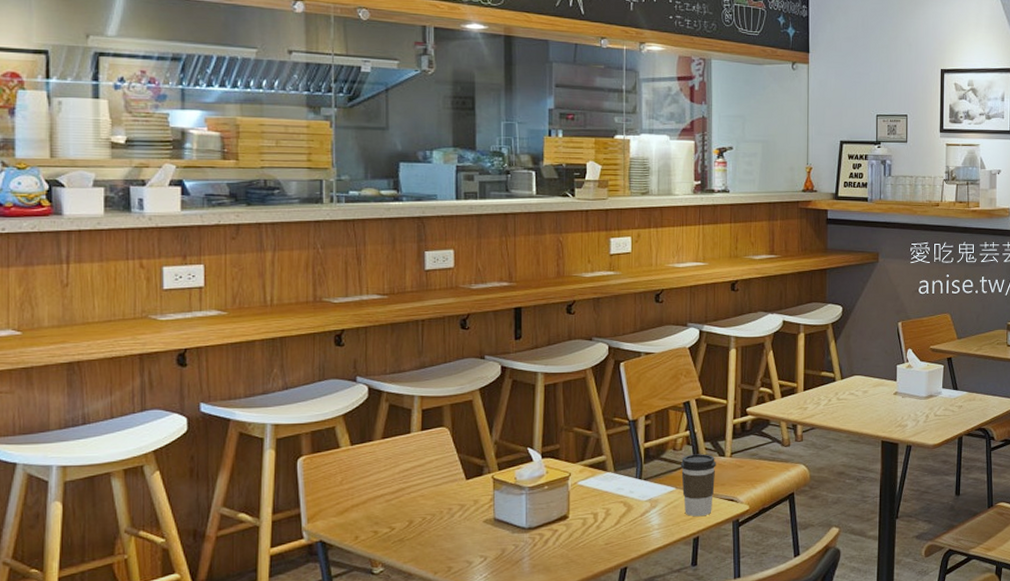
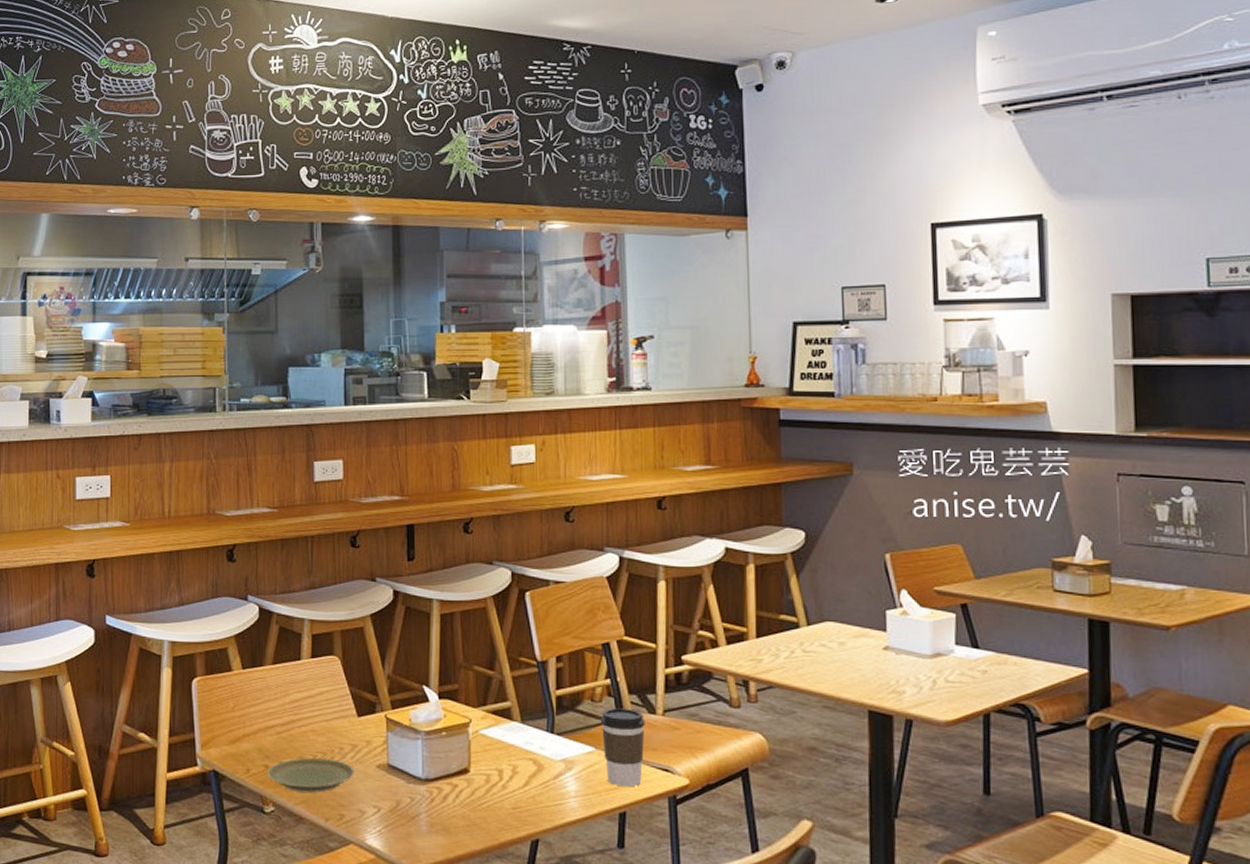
plate: none [376,519,463,552] -> present [267,757,355,793]

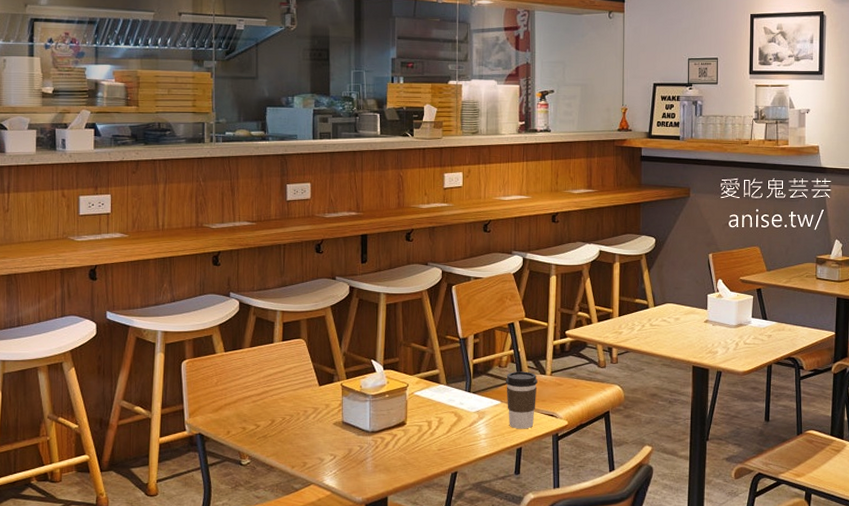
plate: present [267,757,355,793] -> none [244,419,316,447]

